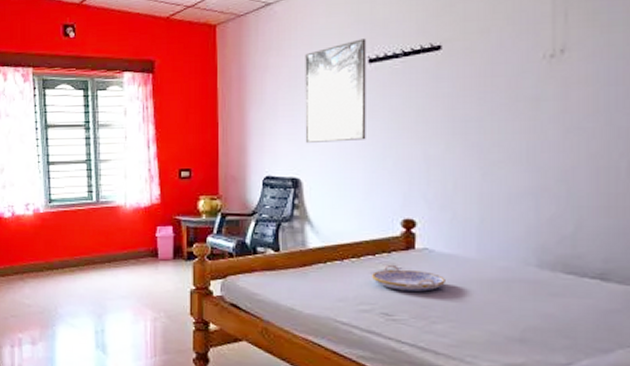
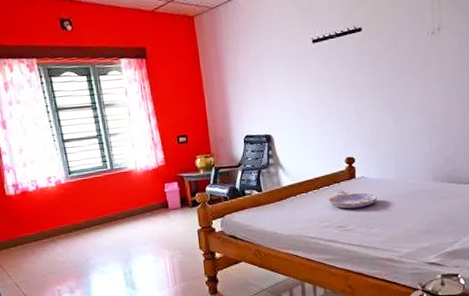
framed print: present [305,38,367,144] -> none [266,24,316,108]

